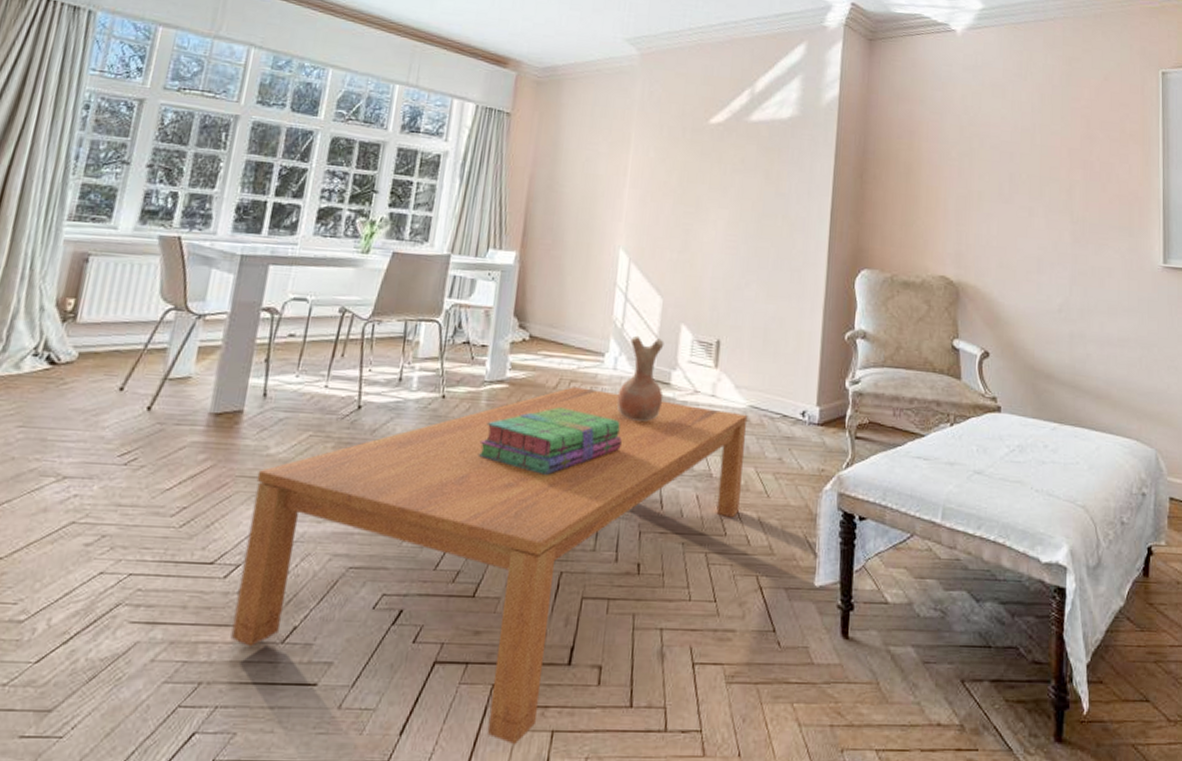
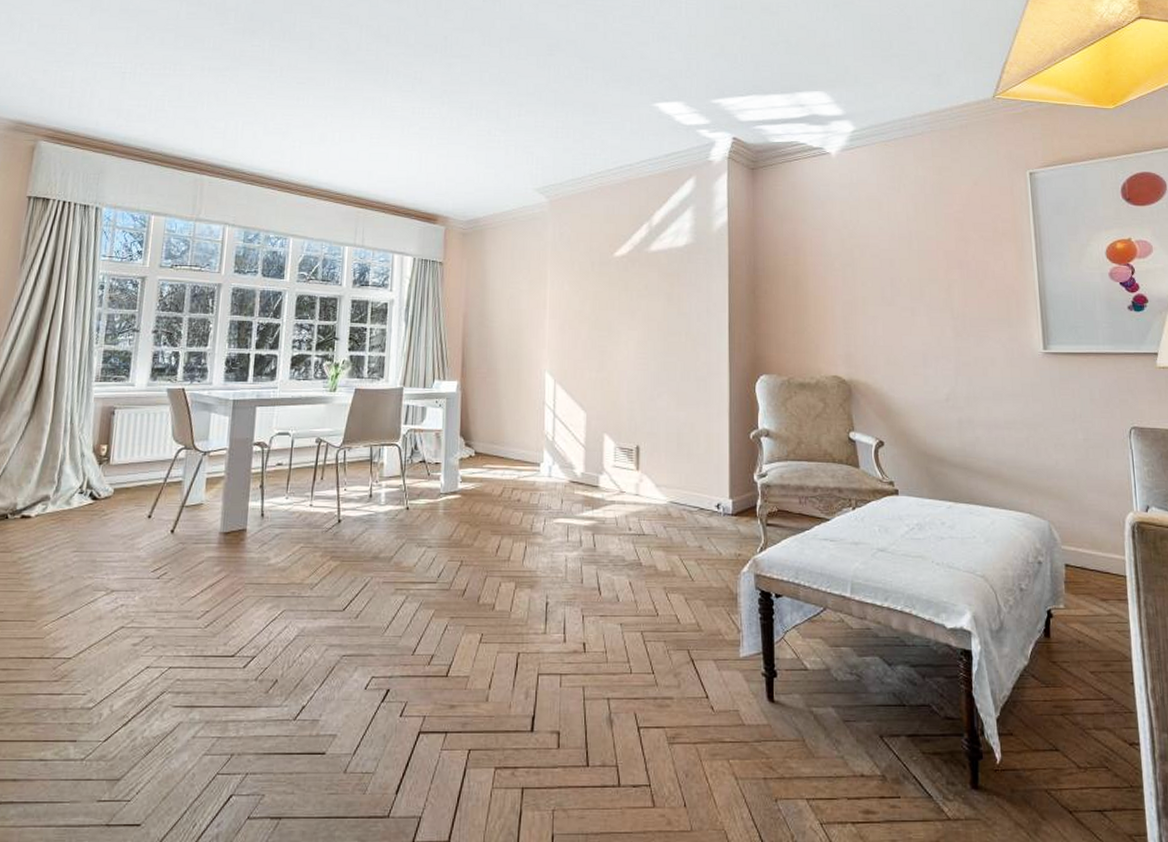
coffee table: present [230,387,748,745] -> none [253,494,669,801]
stack of books: present [478,407,622,475] -> none [440,512,561,570]
vase: present [616,335,664,423] -> none [554,446,594,521]

